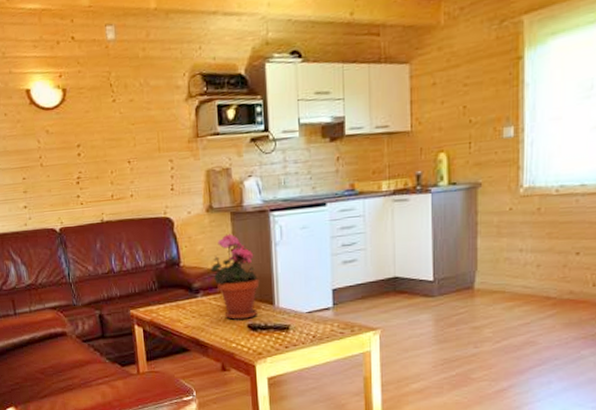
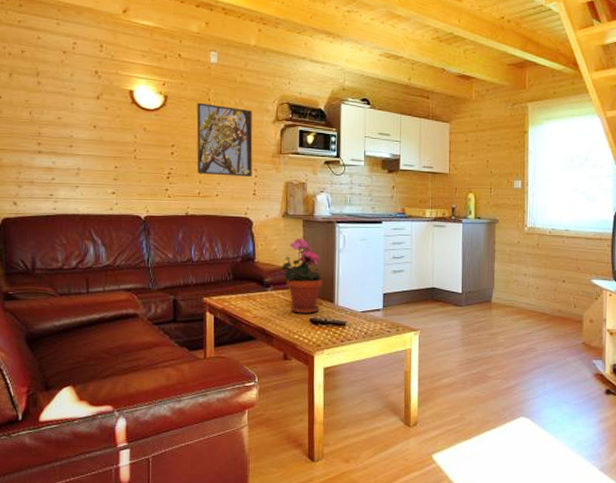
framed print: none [98,89,168,174] -> present [196,102,253,177]

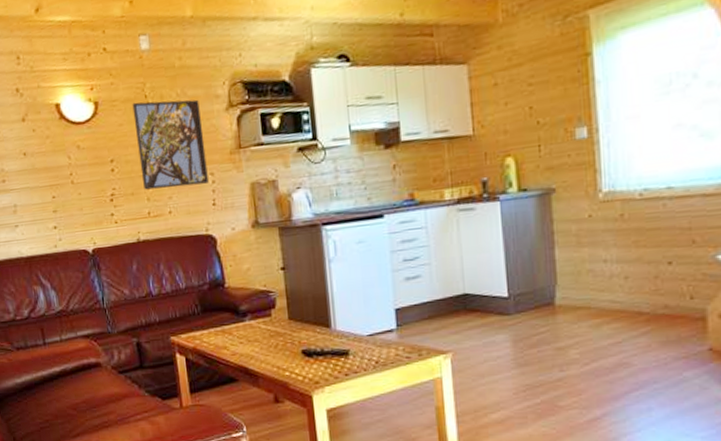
potted plant: present [281,238,323,314] -> none [258,250,314,345]

